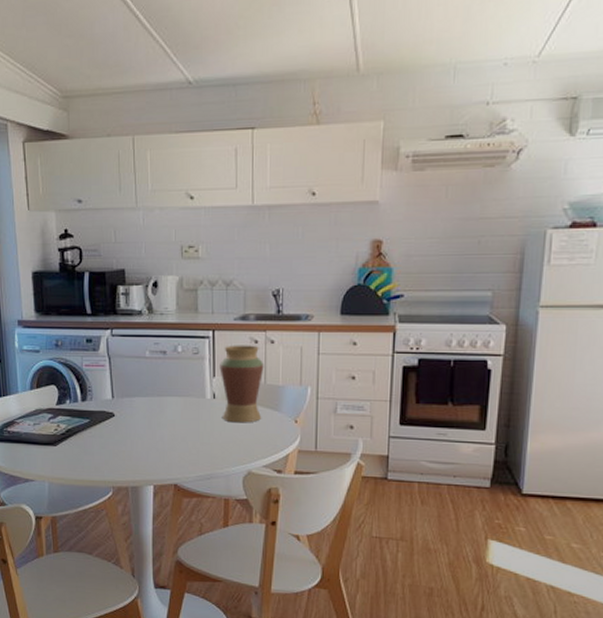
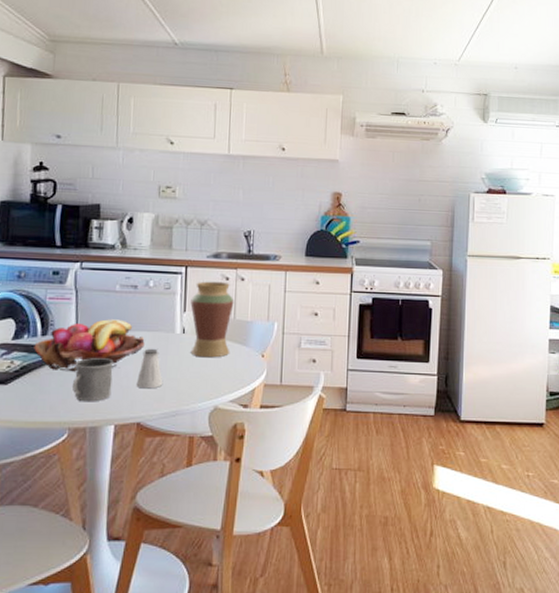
fruit basket: none [76,385,177,435] -> present [34,319,145,372]
mug: none [113,422,149,464] -> present [73,358,114,402]
saltshaker: none [171,414,197,453] -> present [136,349,163,389]

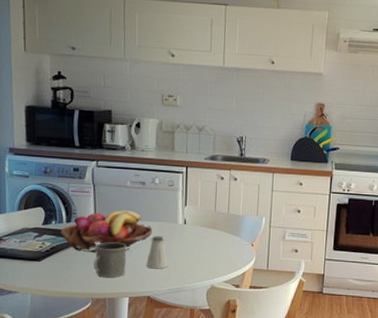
vase: present [190,281,234,358] -> none [190,180,228,246]

